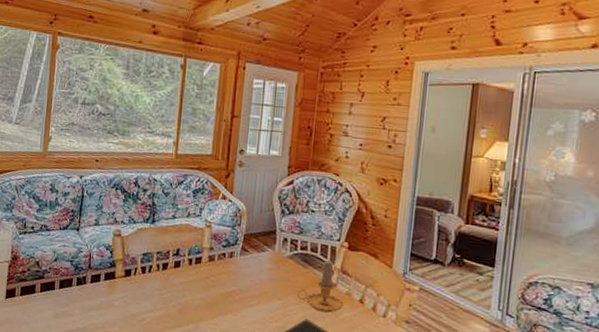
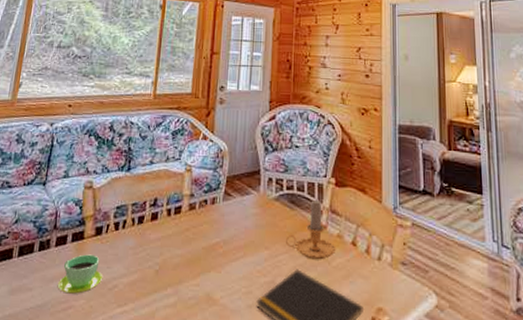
cup: none [94,291,133,323] -> present [57,254,103,294]

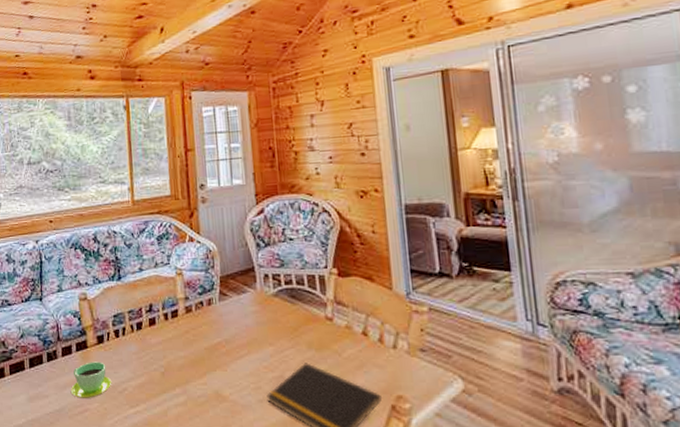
candle: present [286,199,336,260] -> none [290,291,346,353]

